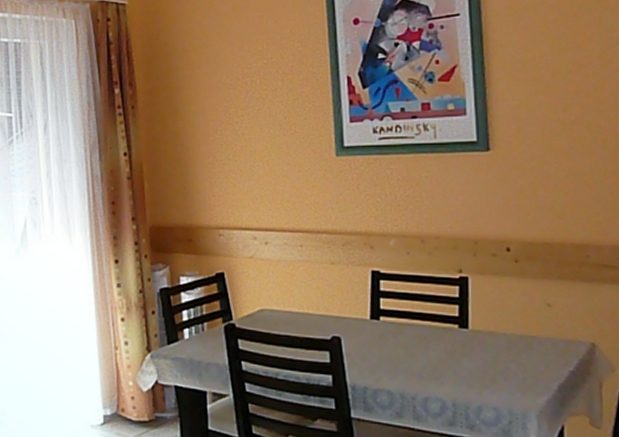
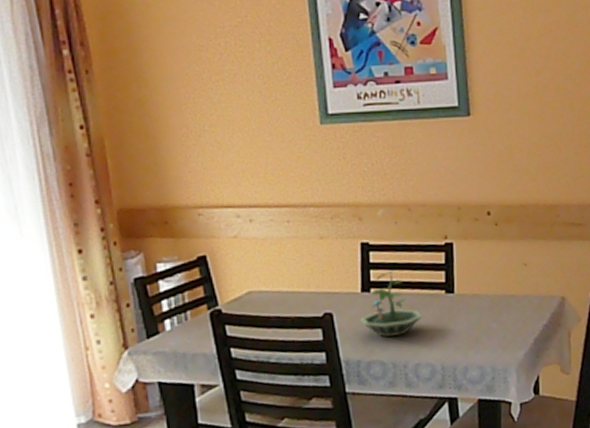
terrarium: none [368,300,434,366] -> present [360,270,423,337]

